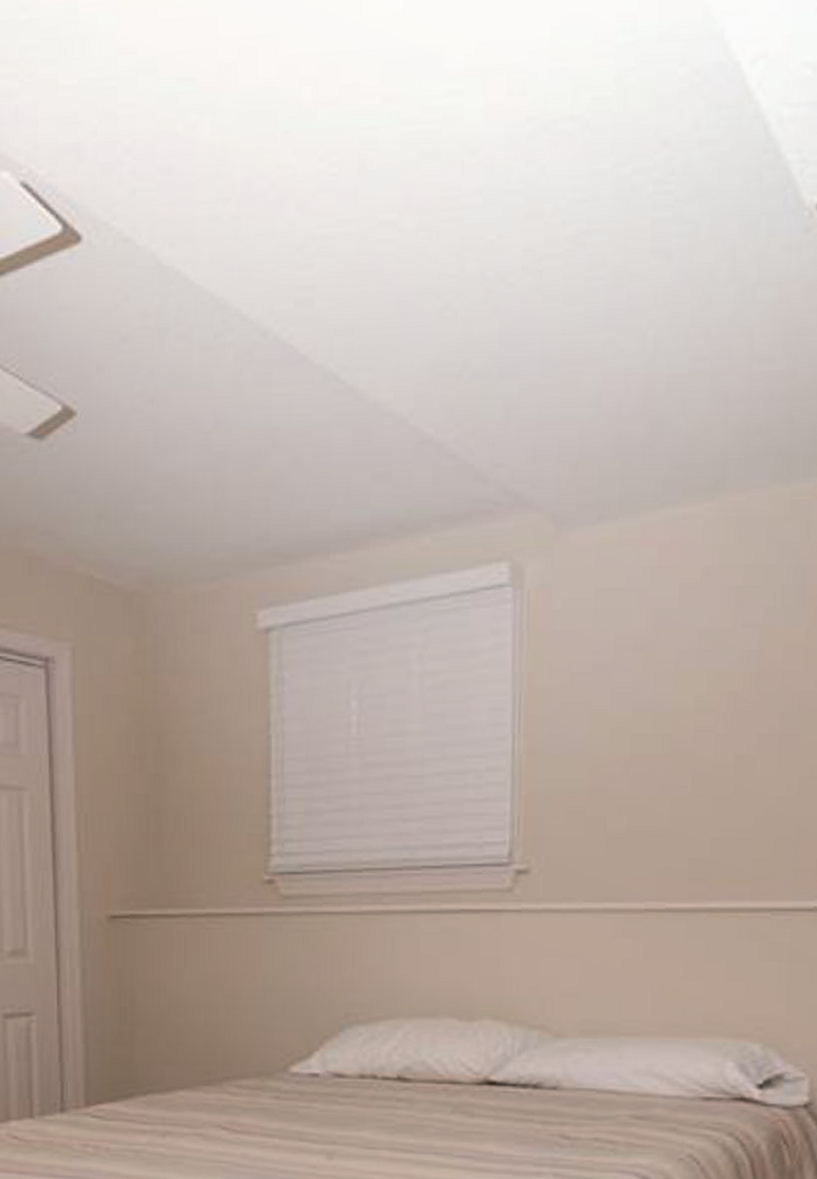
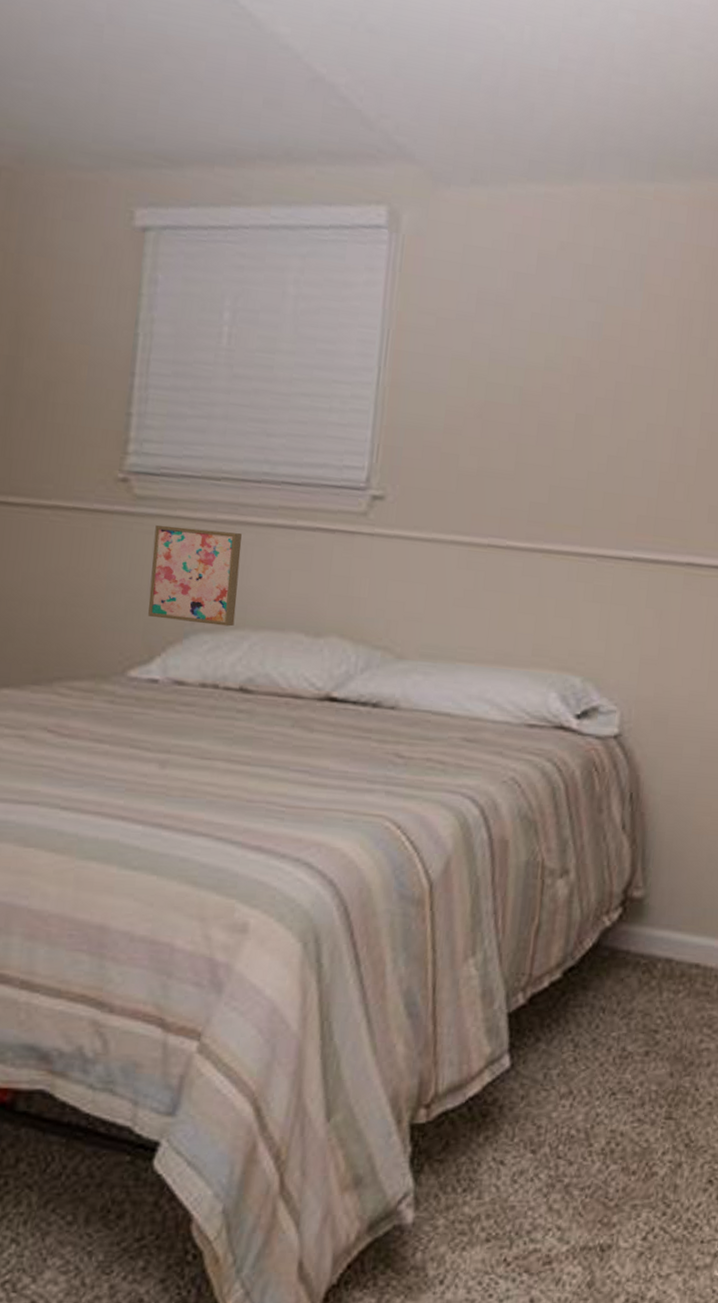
wall art: none [303,922,388,1017] -> present [148,525,242,627]

